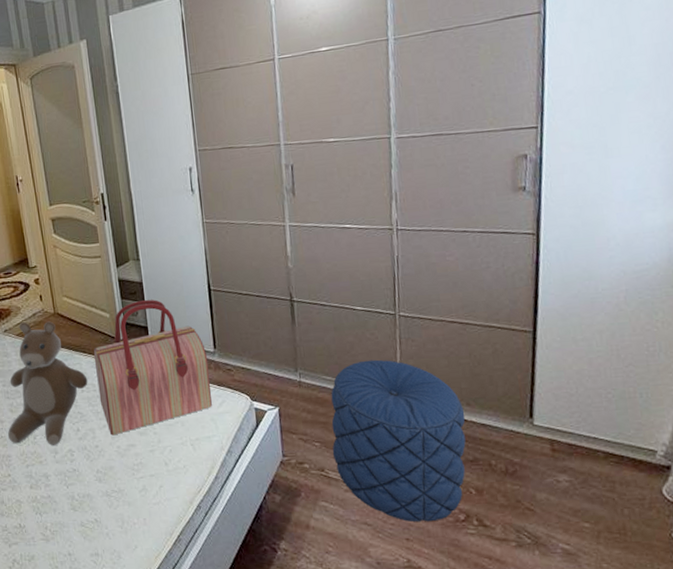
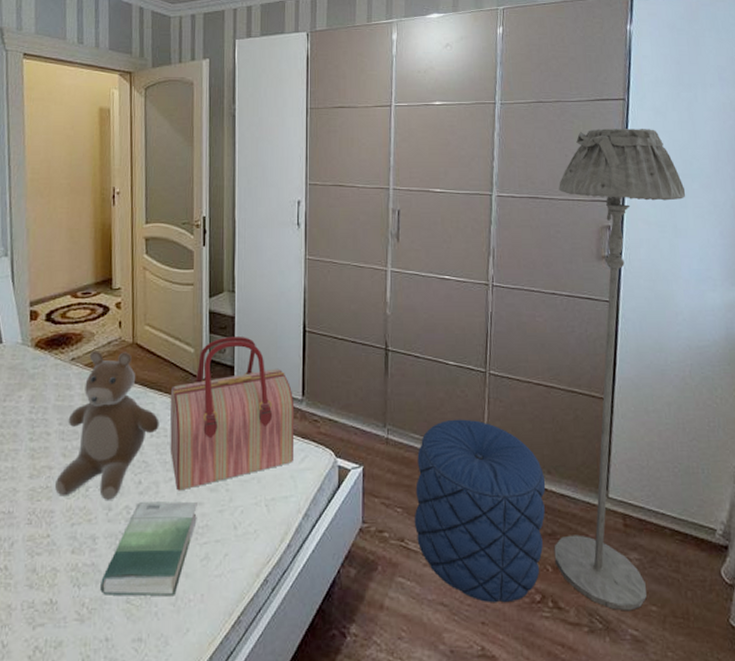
book: none [58,444,132,521] -> present [100,501,197,597]
floor lamp: none [465,41,618,528] -> present [554,128,686,611]

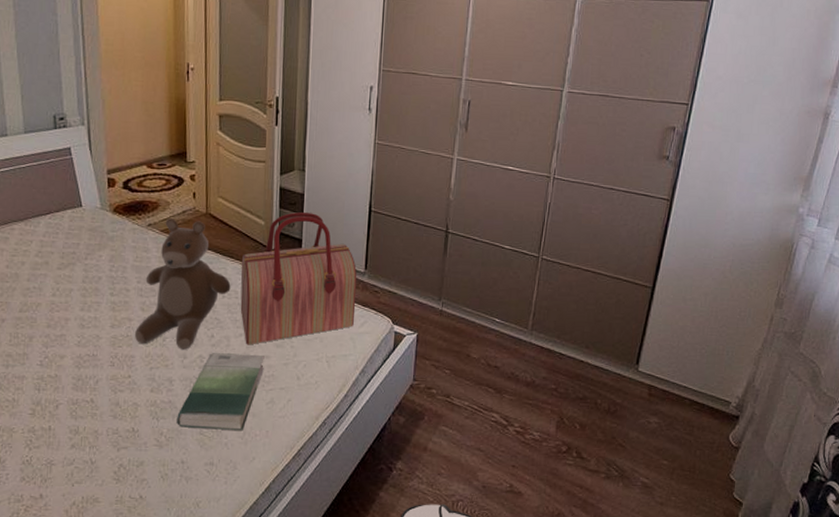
pouf: present [415,419,546,603] -> none [461,297,583,451]
floor lamp: present [554,128,686,611] -> none [583,29,755,463]

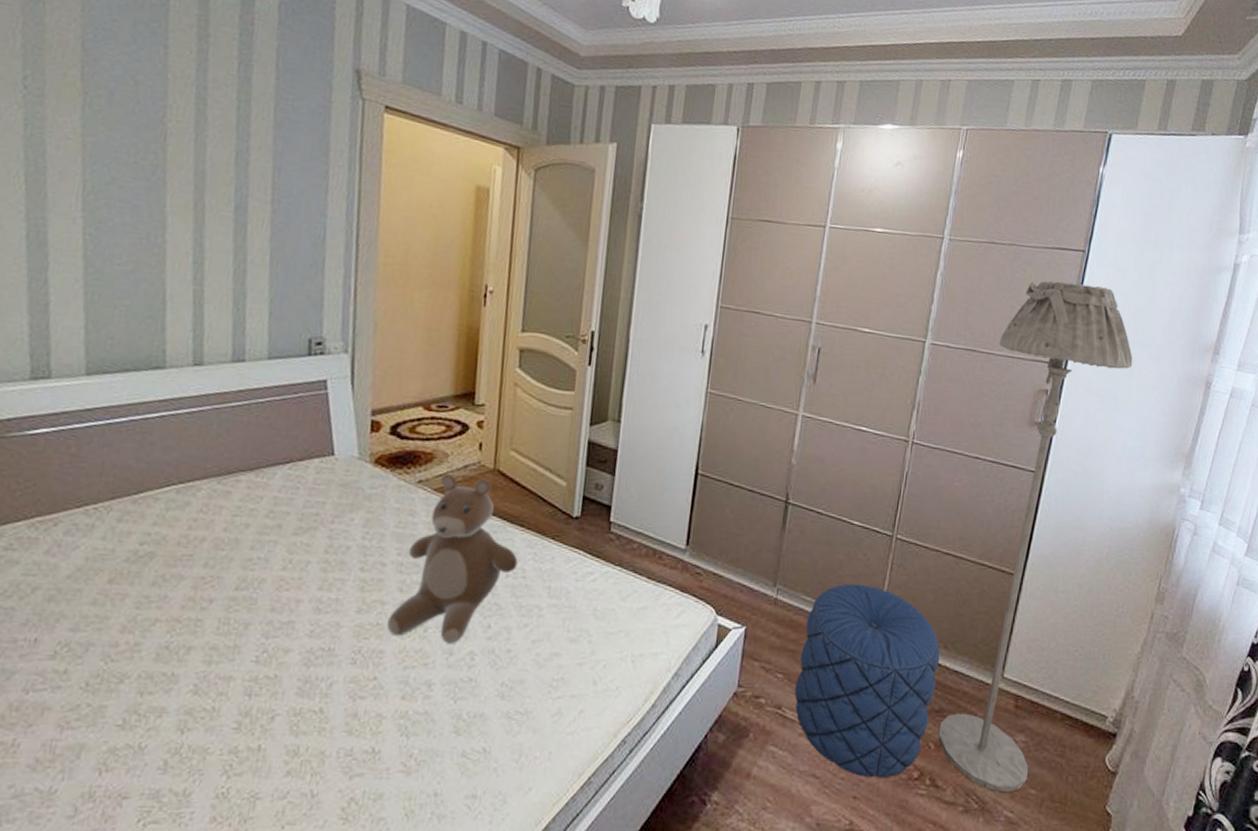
book: present [177,353,265,431] -> none [432,648,554,752]
handbag: present [240,212,357,345] -> none [527,472,677,639]
pouf: none [461,297,583,451] -> present [795,583,941,778]
floor lamp: none [583,29,755,463] -> present [938,280,1133,793]

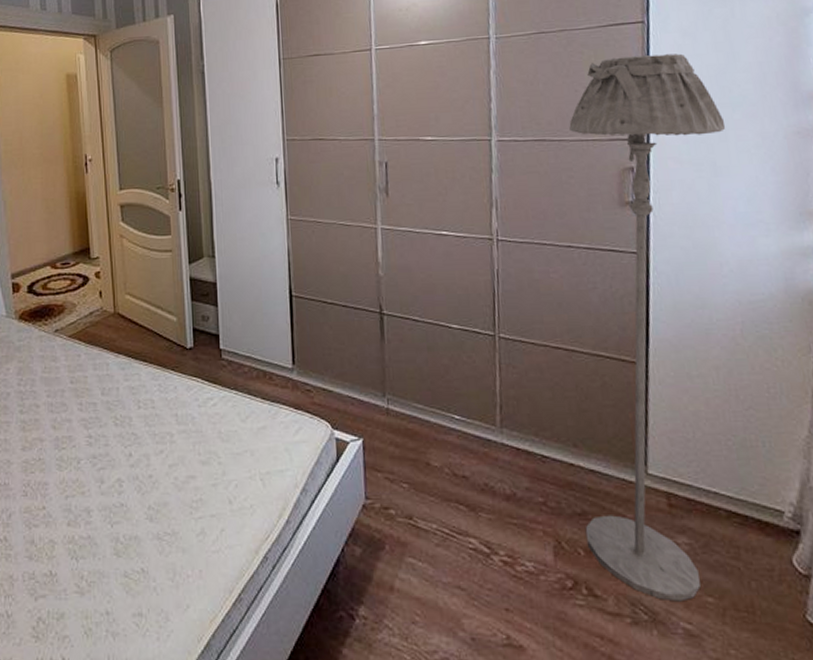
bear: present [386,474,518,644] -> none [46,322,146,473]
pouf: present [795,583,941,778] -> none [422,387,573,588]

